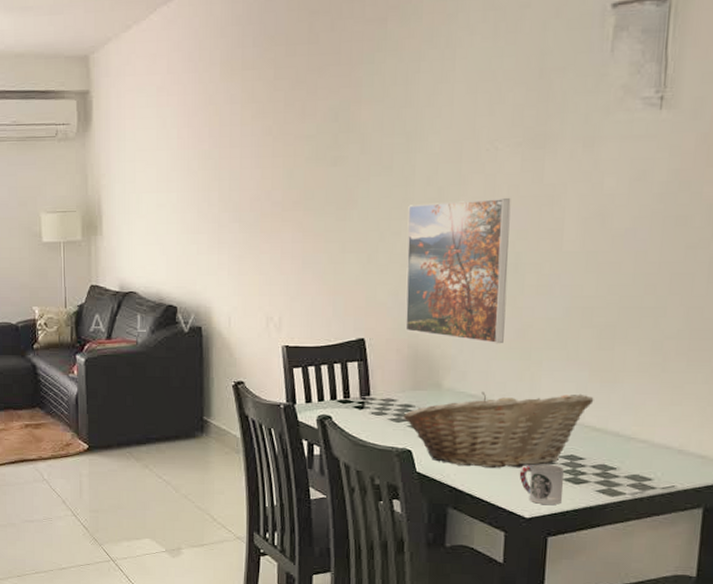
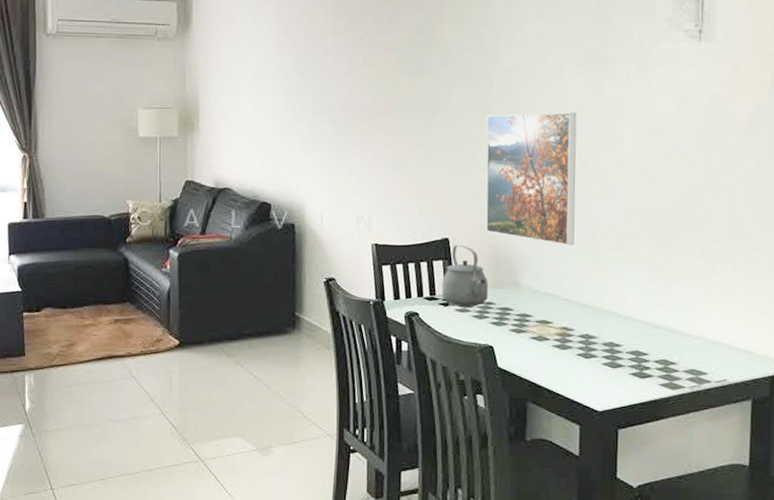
tea kettle: none [356,345,407,410] -> present [441,244,488,307]
fruit basket: present [403,392,594,468] -> none [485,291,654,364]
cup: present [519,464,564,505] -> none [591,359,631,399]

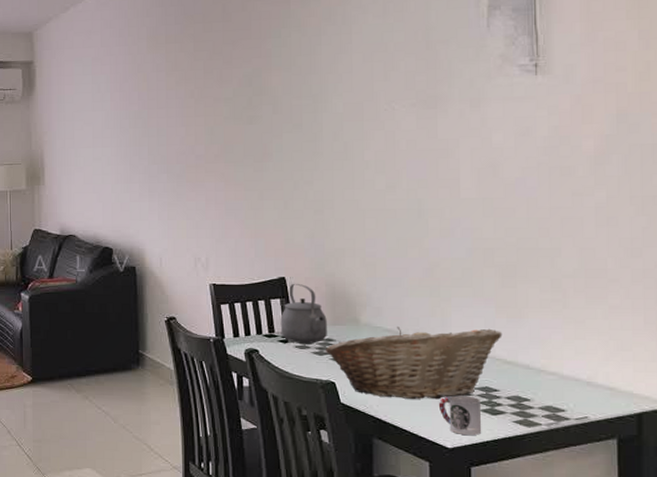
fruit basket: none [485,291,654,364] -> present [325,327,503,400]
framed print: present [486,112,577,246] -> none [318,151,413,282]
cup: none [591,359,631,399] -> present [438,395,482,436]

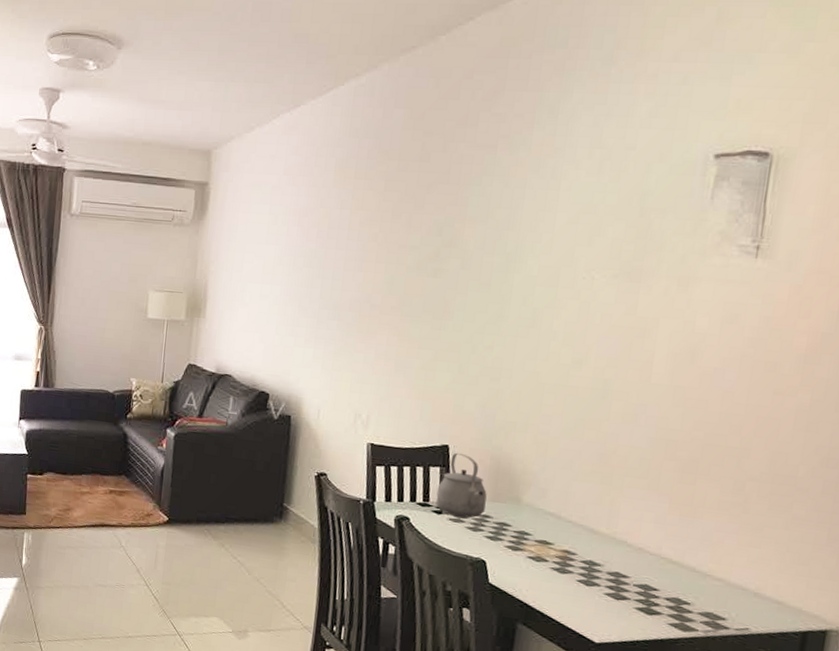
fruit basket: present [325,327,503,400] -> none [480,511,673,592]
cup: present [438,395,482,436] -> none [591,589,637,633]

